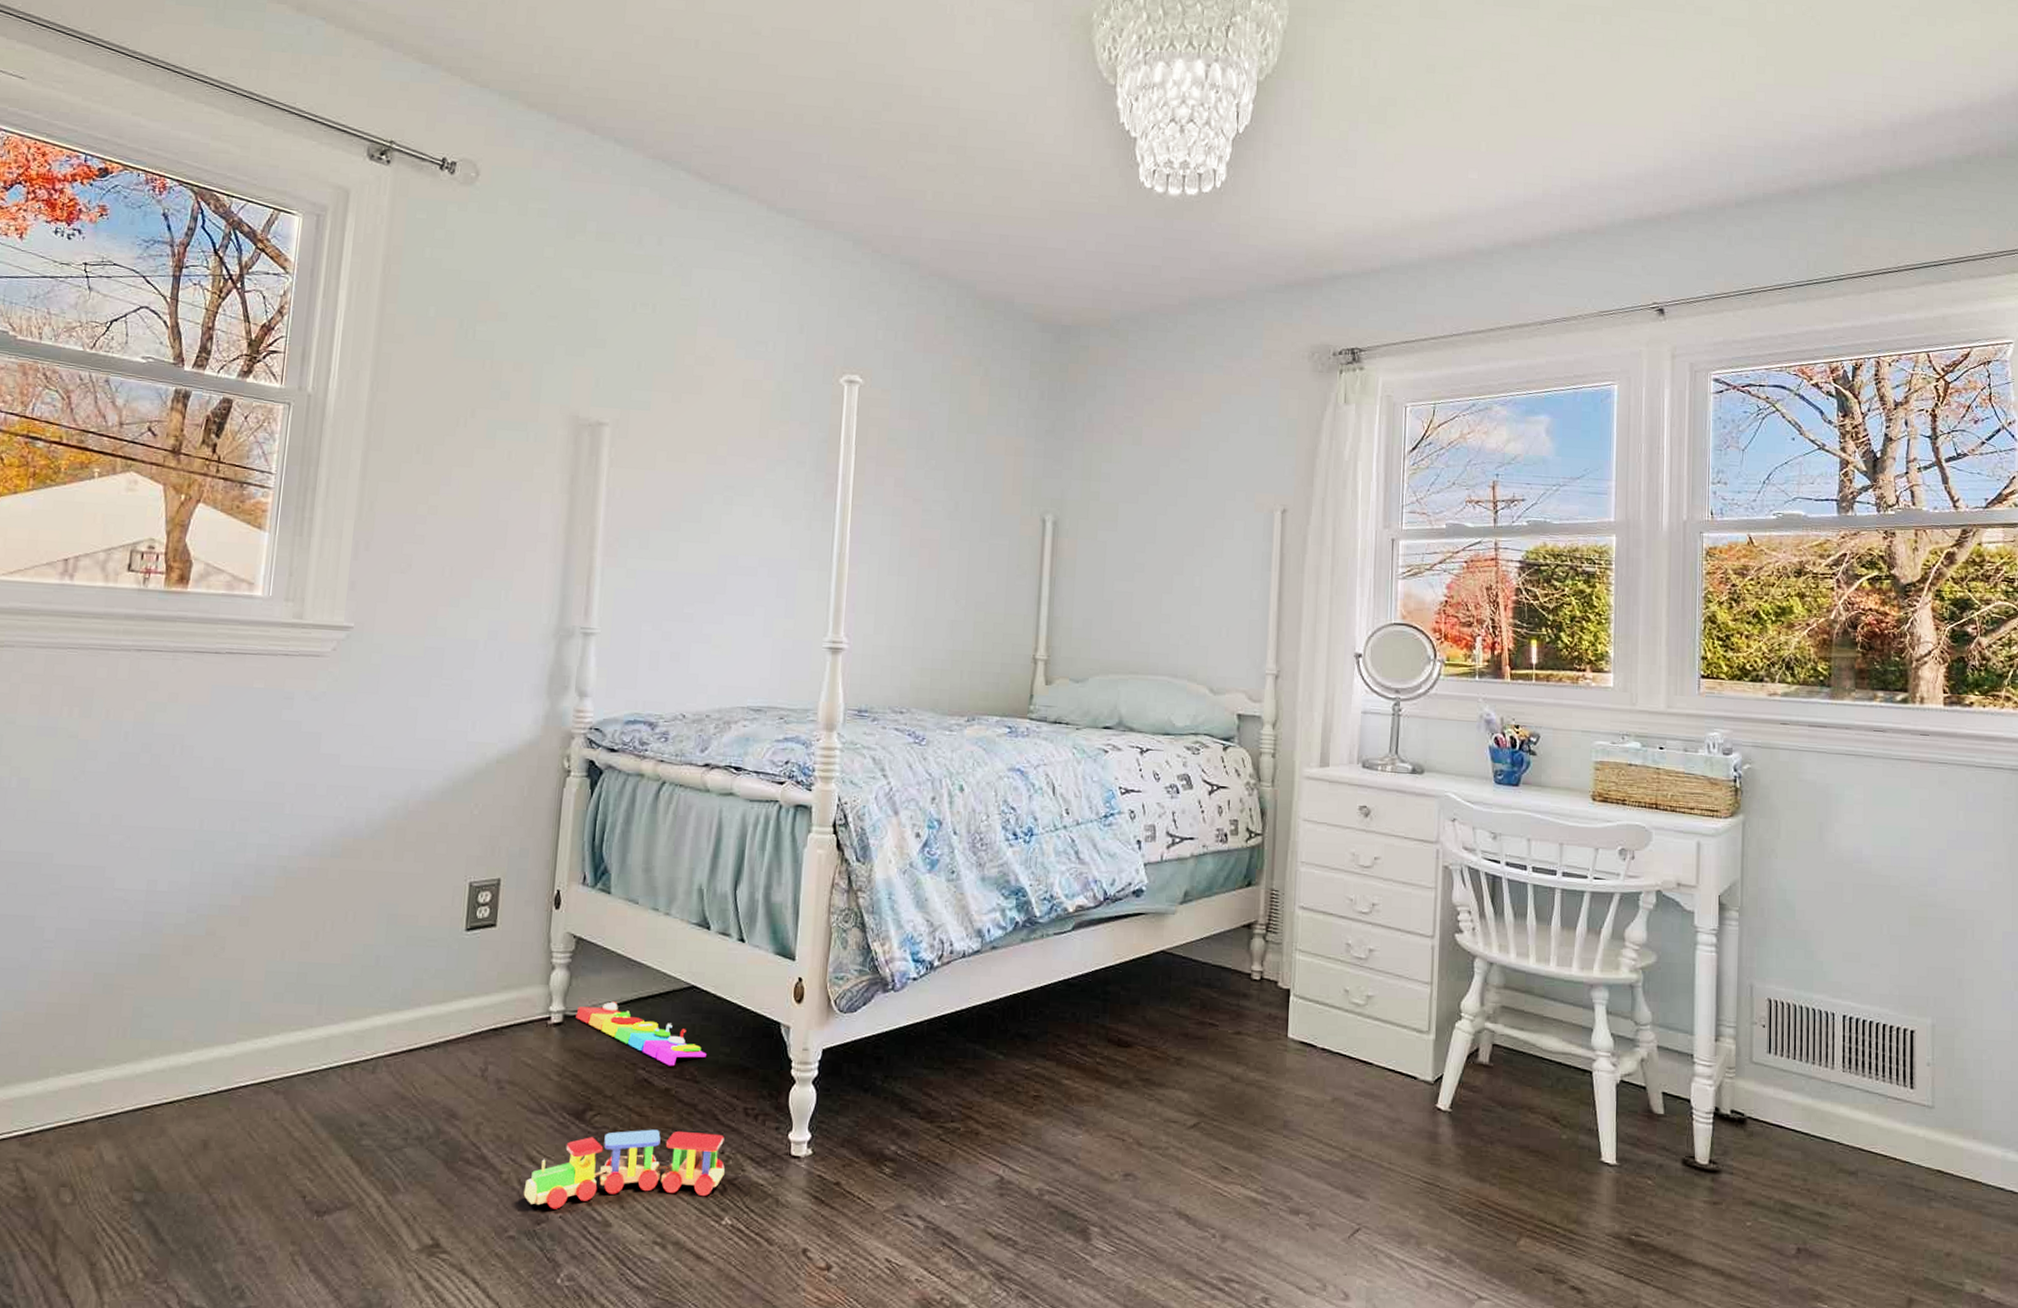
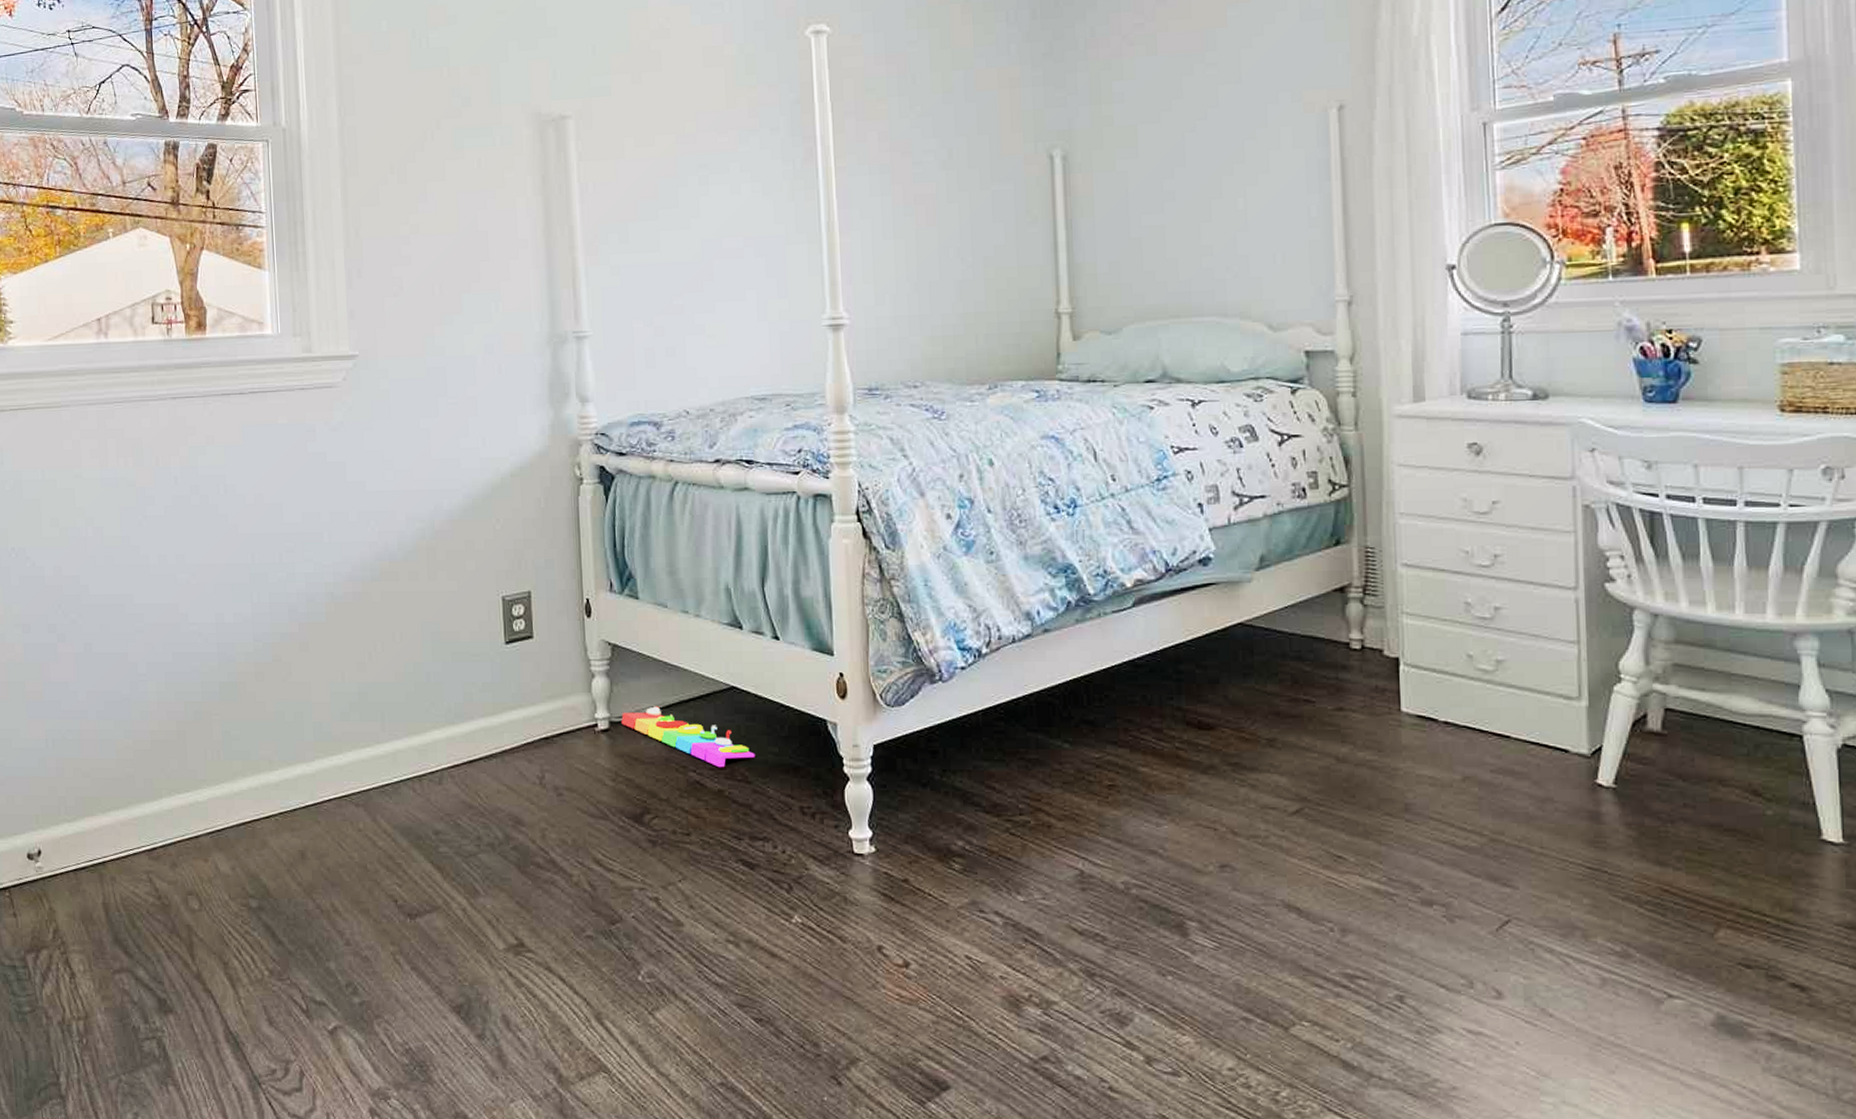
toy train: present [523,1129,725,1209] -> none [595,830,788,910]

